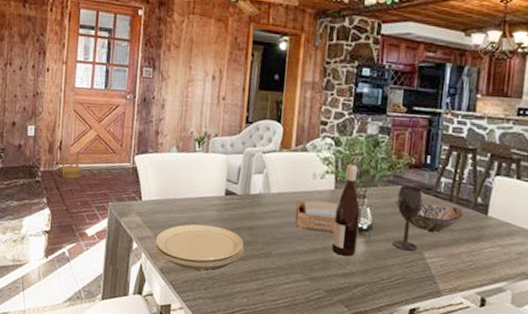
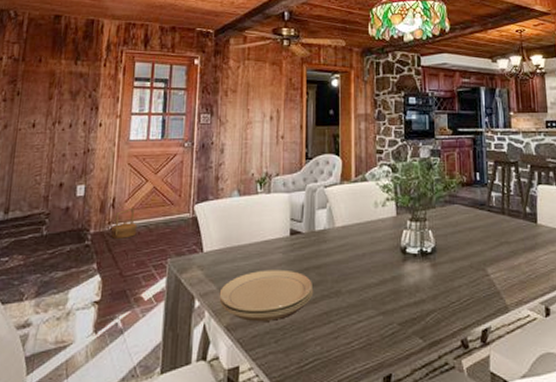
napkin holder: present [295,198,338,232] -> none [361,229,401,260]
bottle: present [332,164,360,257] -> none [399,189,424,283]
wine glass: present [392,185,424,251] -> none [455,203,480,269]
decorative bowl: present [395,199,465,232] -> none [454,218,518,246]

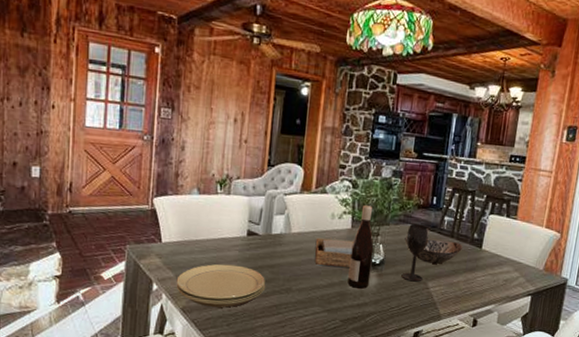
basket: present [110,208,137,239] -> none [68,194,96,223]
napkin holder: none [361,229,401,260] -> present [314,237,354,267]
bottle: none [399,189,424,283] -> present [347,205,374,289]
decorative bowl: none [454,218,518,246] -> present [404,237,464,264]
wine glass: none [455,203,480,269] -> present [401,223,430,282]

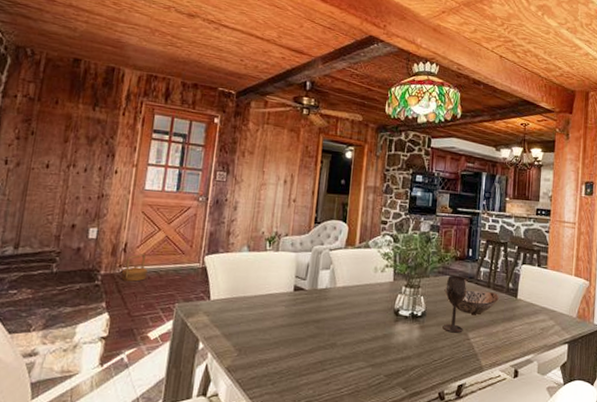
basket: none [68,194,96,223] -> present [121,254,148,282]
plate: present [176,264,266,308] -> none [222,320,311,365]
napkin holder: present [314,237,354,267] -> none [358,291,396,320]
bottle: present [347,205,374,289] -> none [391,259,415,342]

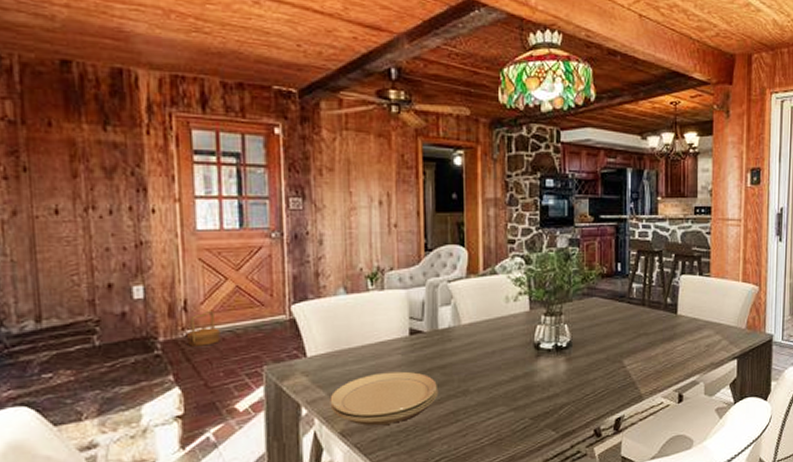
plate: none [222,320,311,365] -> present [330,371,439,426]
wine glass: present [442,275,468,333] -> none [593,295,618,362]
decorative bowl: present [444,288,500,314] -> none [591,310,657,338]

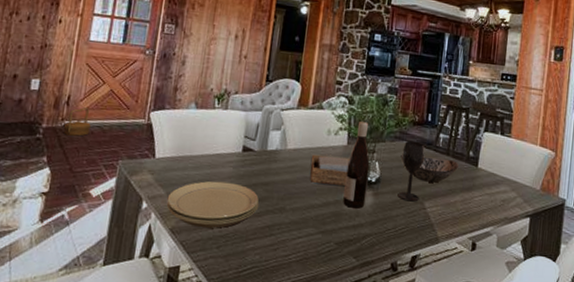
napkin holder: none [490,324,534,357] -> present [310,154,350,186]
bottle: none [533,282,558,379] -> present [343,122,370,209]
decorative bowl: none [591,310,657,338] -> present [400,154,460,183]
wine glass: none [593,295,618,362] -> present [397,140,426,202]

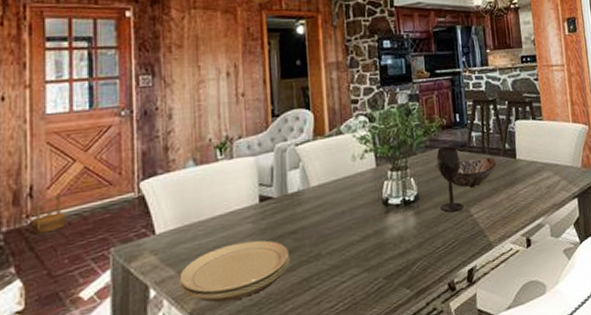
napkin holder: present [310,154,350,186] -> none [339,181,384,218]
bottle: present [343,122,370,209] -> none [380,138,408,235]

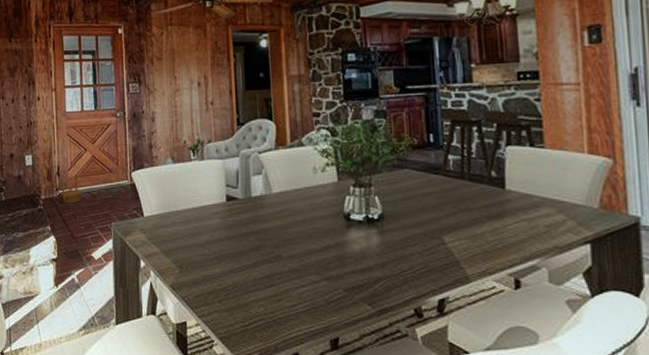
plate: present [179,240,291,303] -> none [162,234,254,282]
decorative bowl: present [435,157,498,187] -> none [403,183,481,213]
wine glass: present [436,146,464,213] -> none [404,167,435,237]

